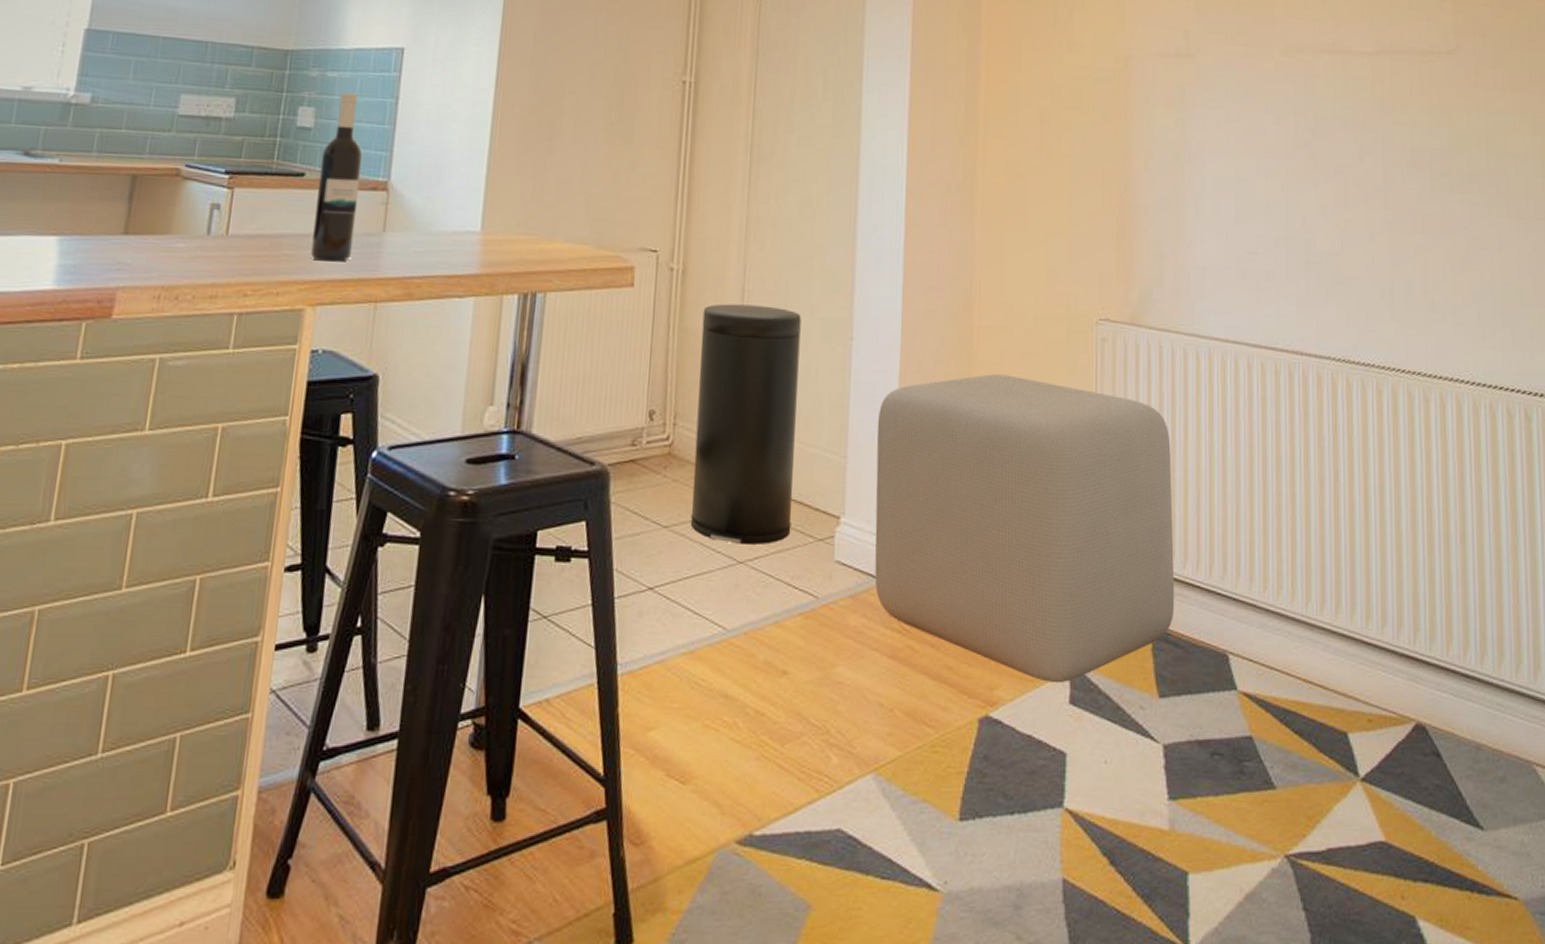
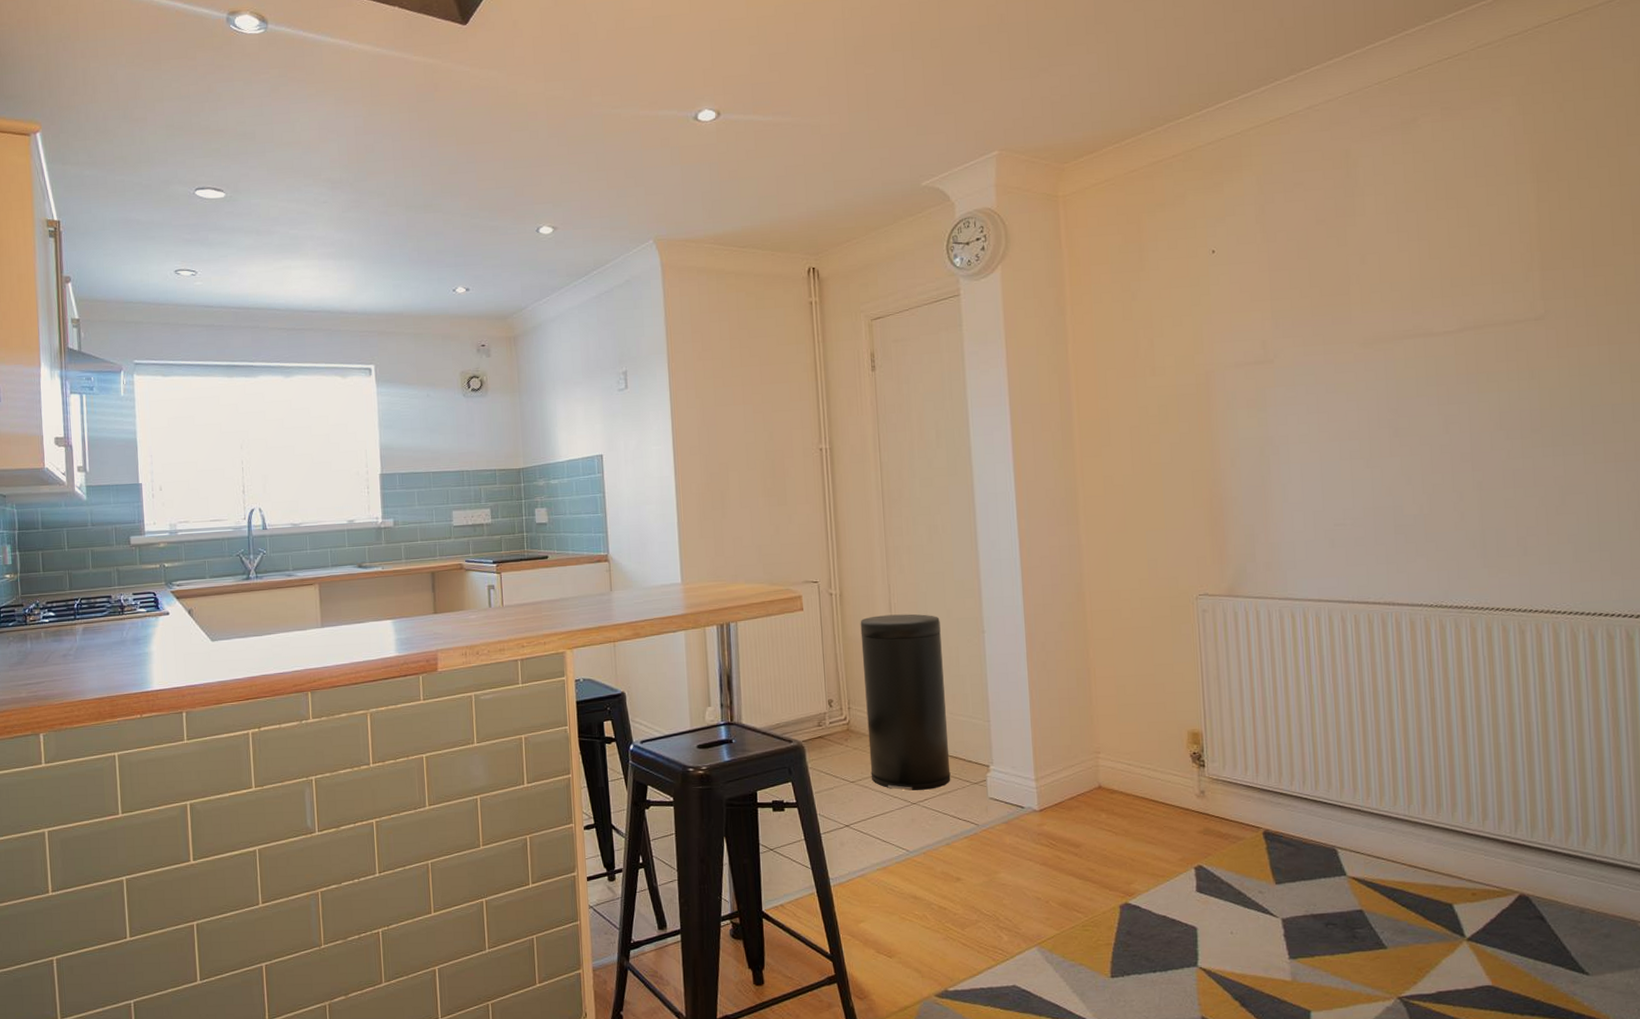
wine bottle: present [311,93,363,262] -> none [558,494,592,617]
pouf: present [874,374,1175,684] -> none [1012,647,1285,877]

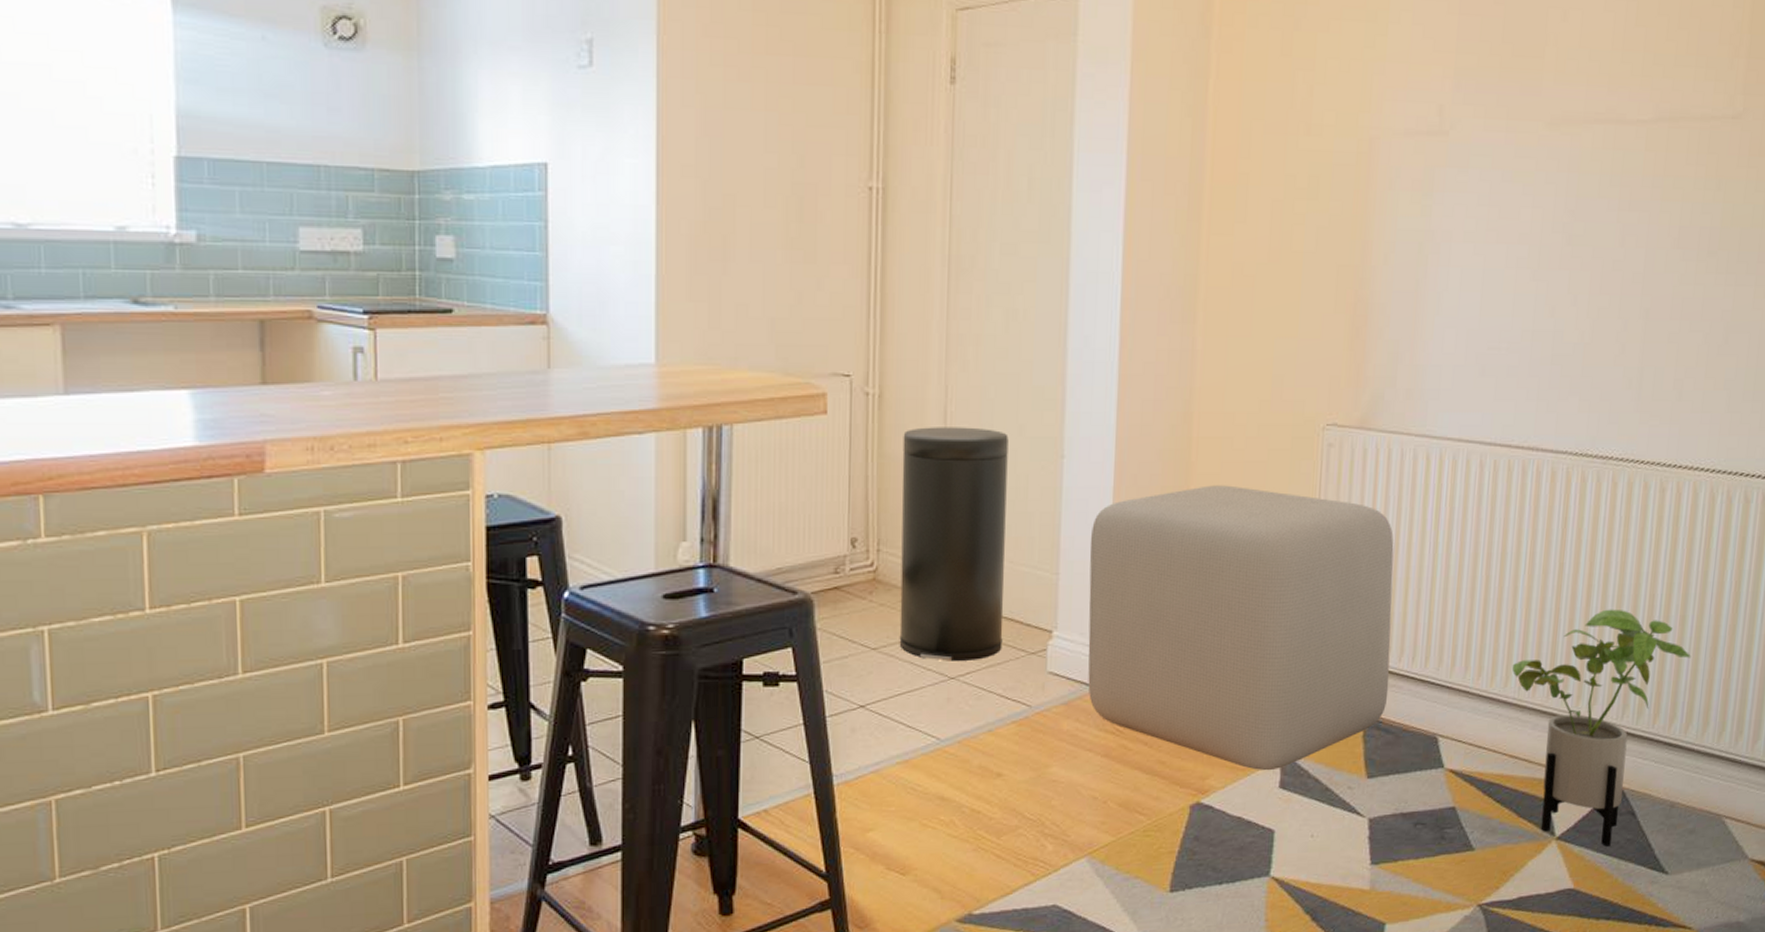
pouf: none [1012,647,1285,877] -> present [1088,485,1394,771]
house plant: none [1398,736,1578,948] -> present [1512,609,1691,847]

